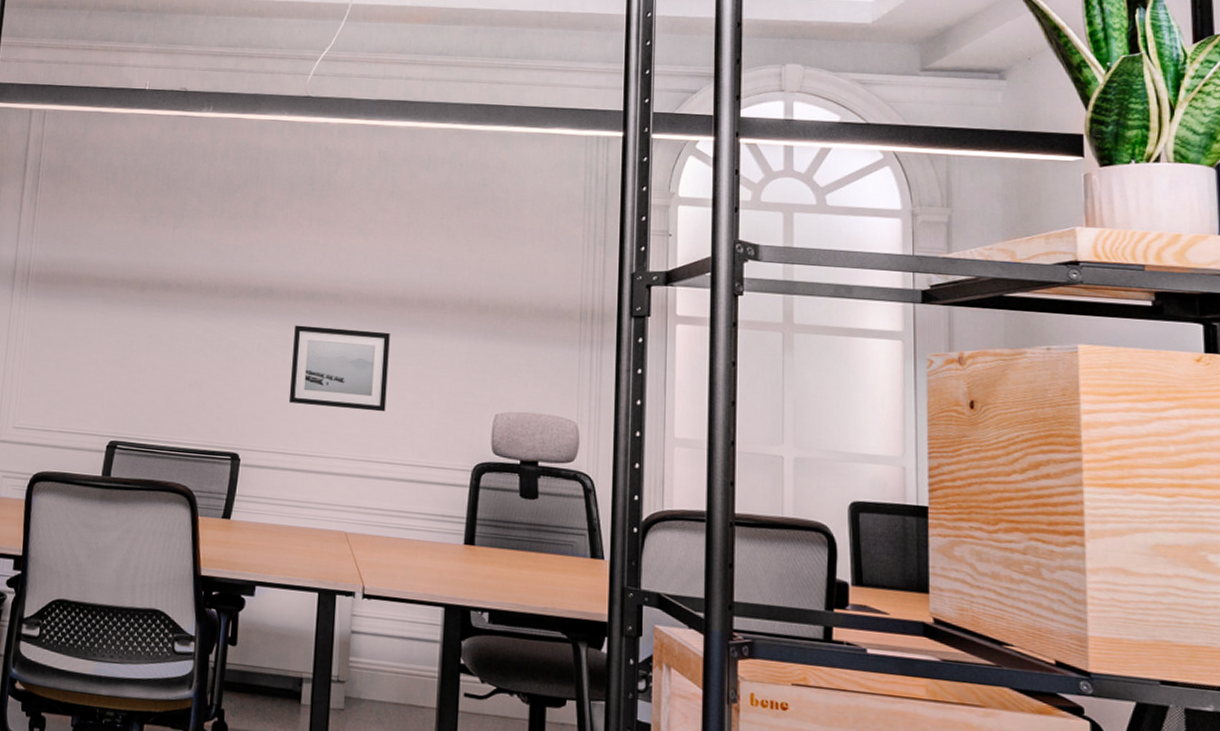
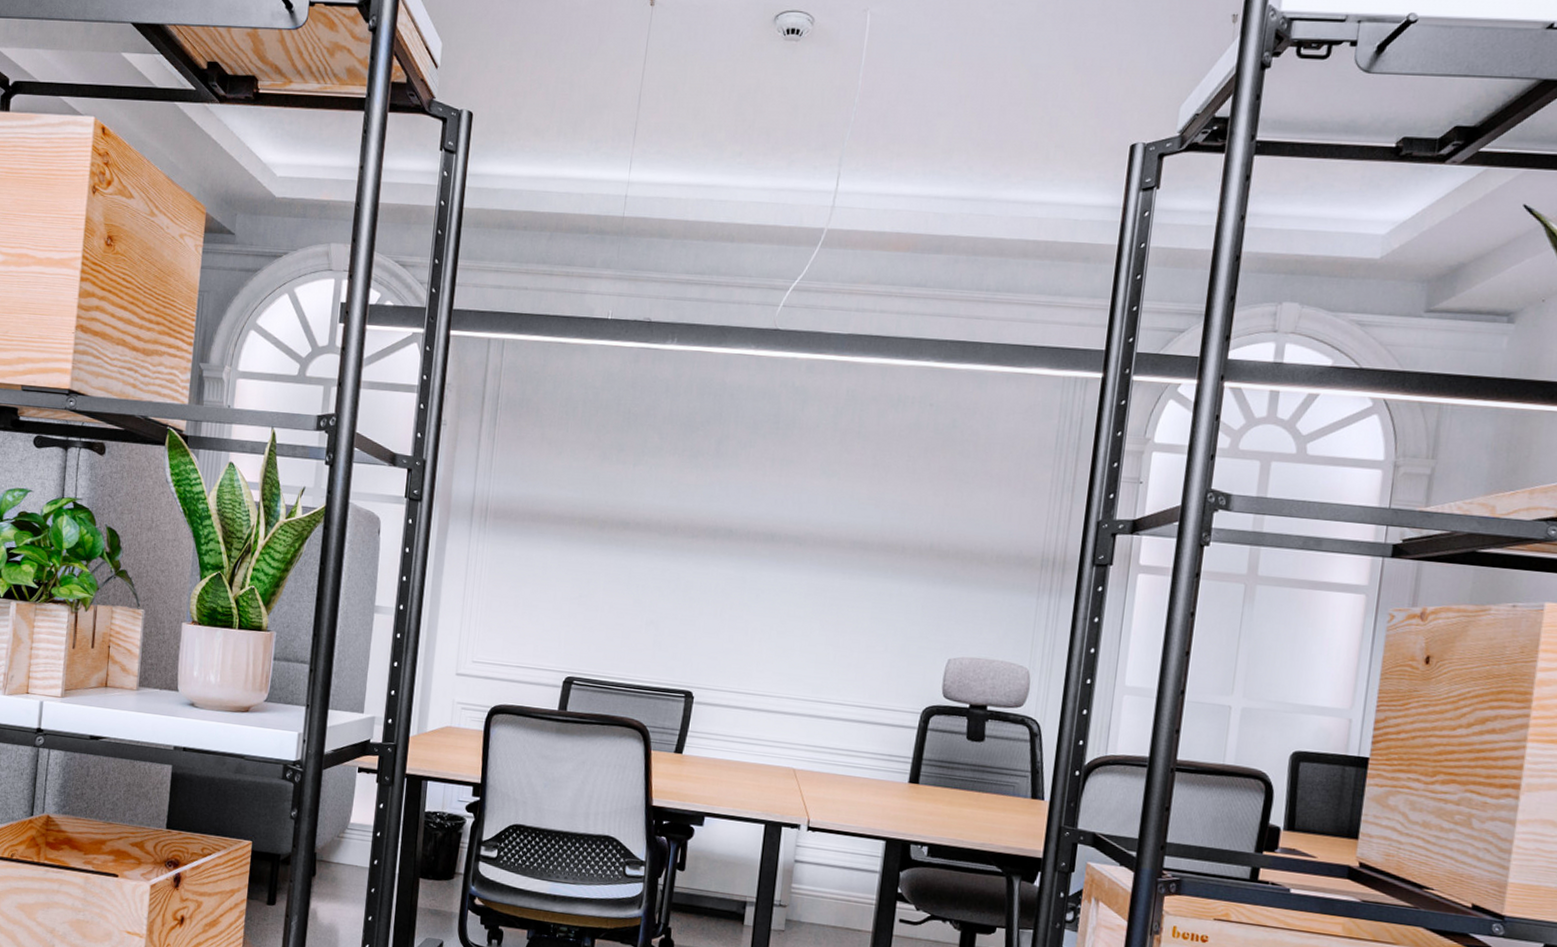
wall art: present [288,325,390,412] -> none [743,566,848,655]

